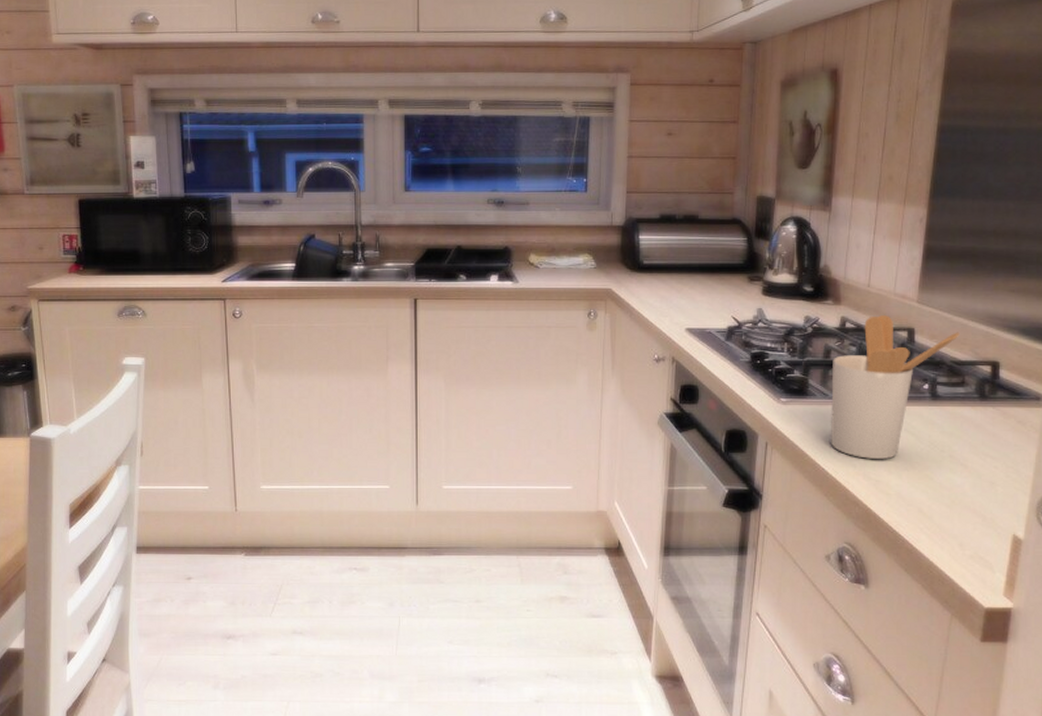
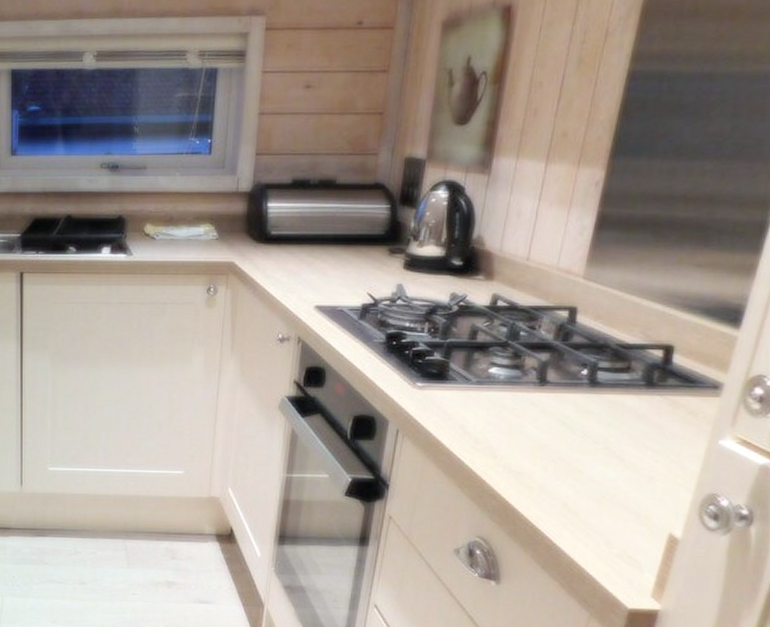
utensil holder: present [831,315,960,459] -> none [470,293,630,450]

